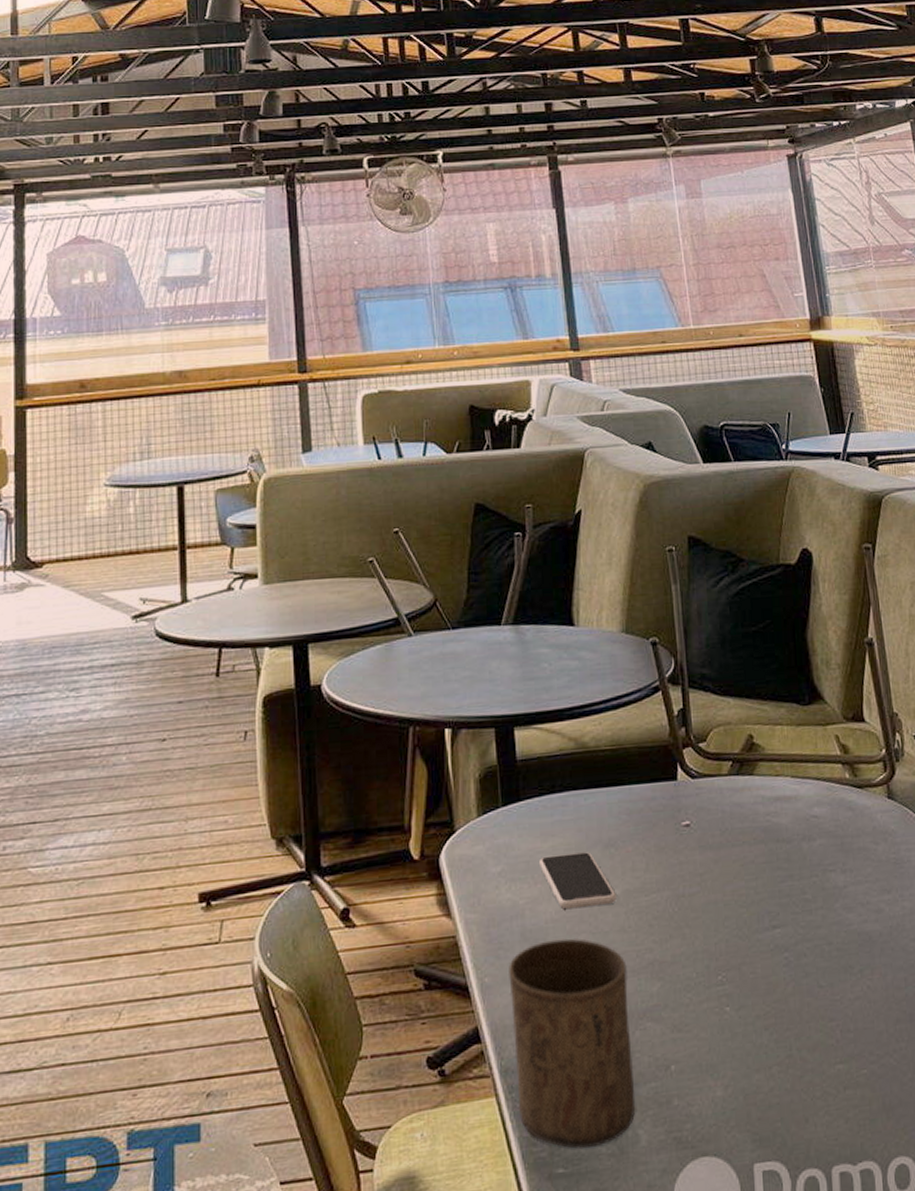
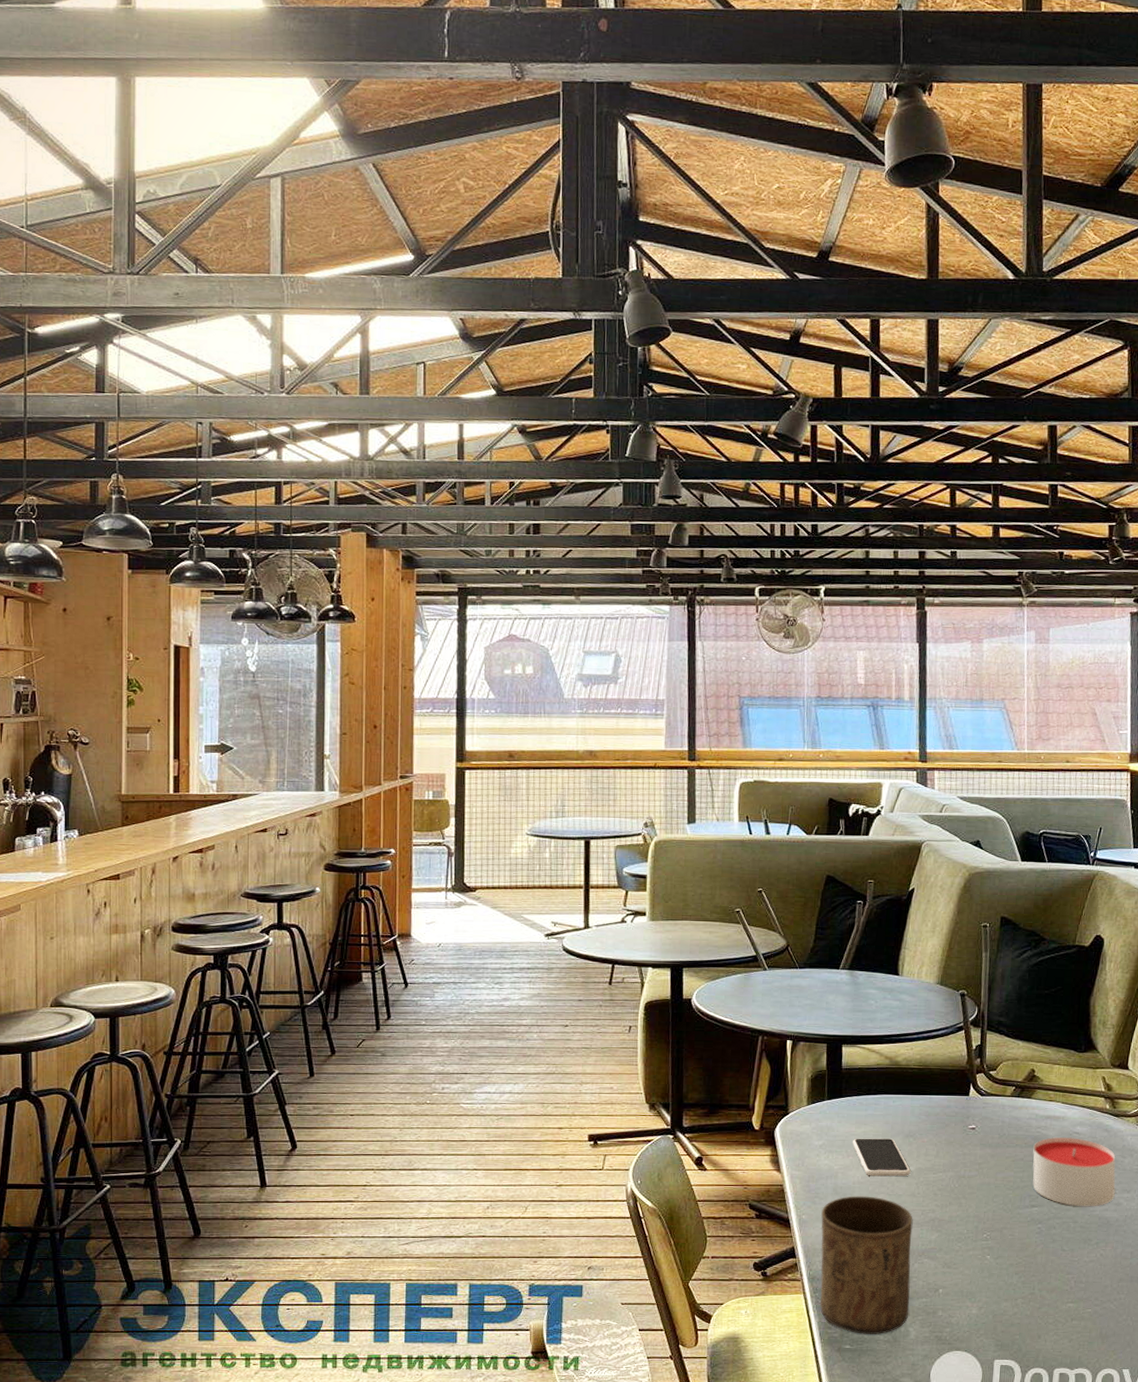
candle: none [764,823,873,921] -> present [1033,1137,1116,1207]

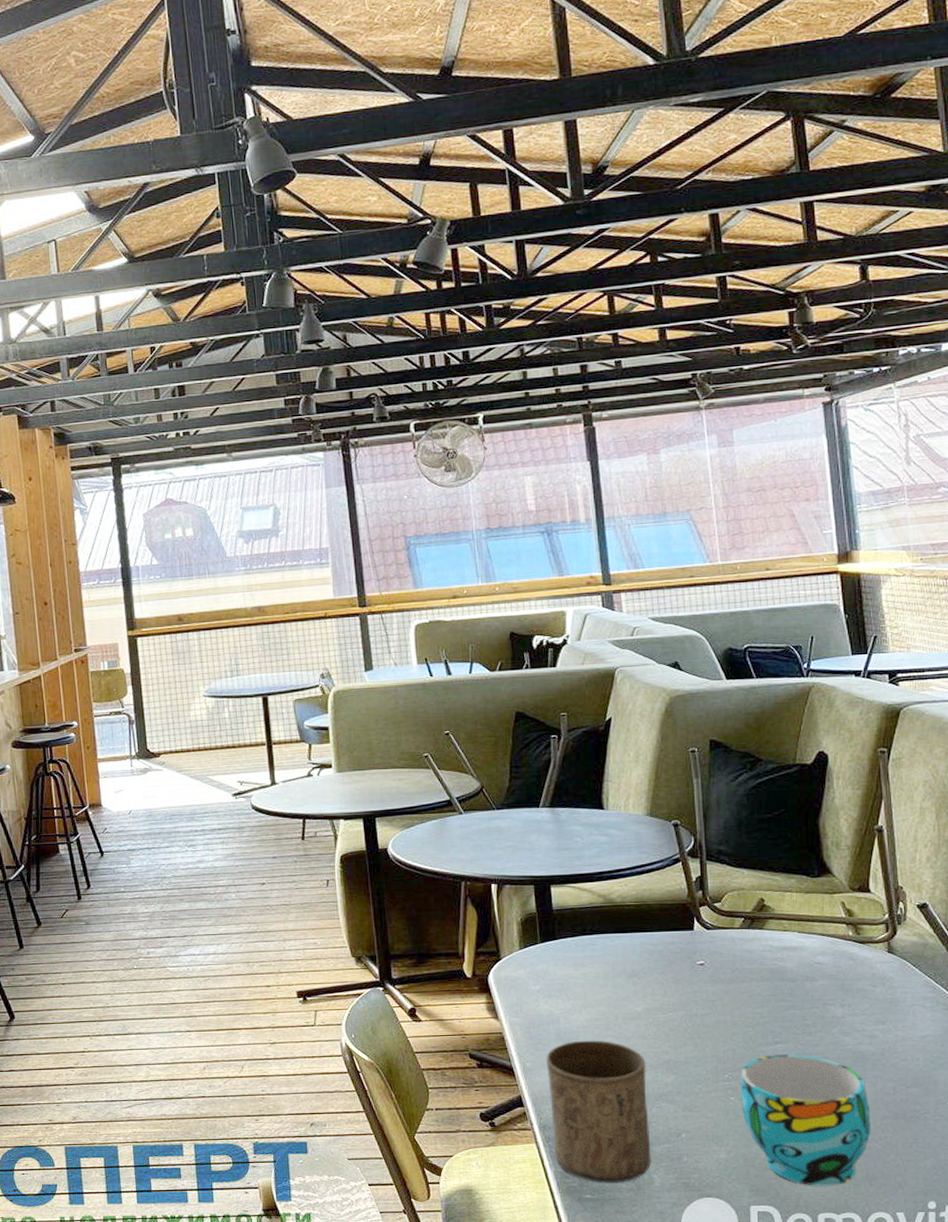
smartphone: present [853,1138,911,1177] -> none [572,979,638,1020]
cup: none [996,1217,1110,1343] -> present [740,1054,872,1186]
candle: present [1033,1137,1116,1207] -> none [771,967,868,1042]

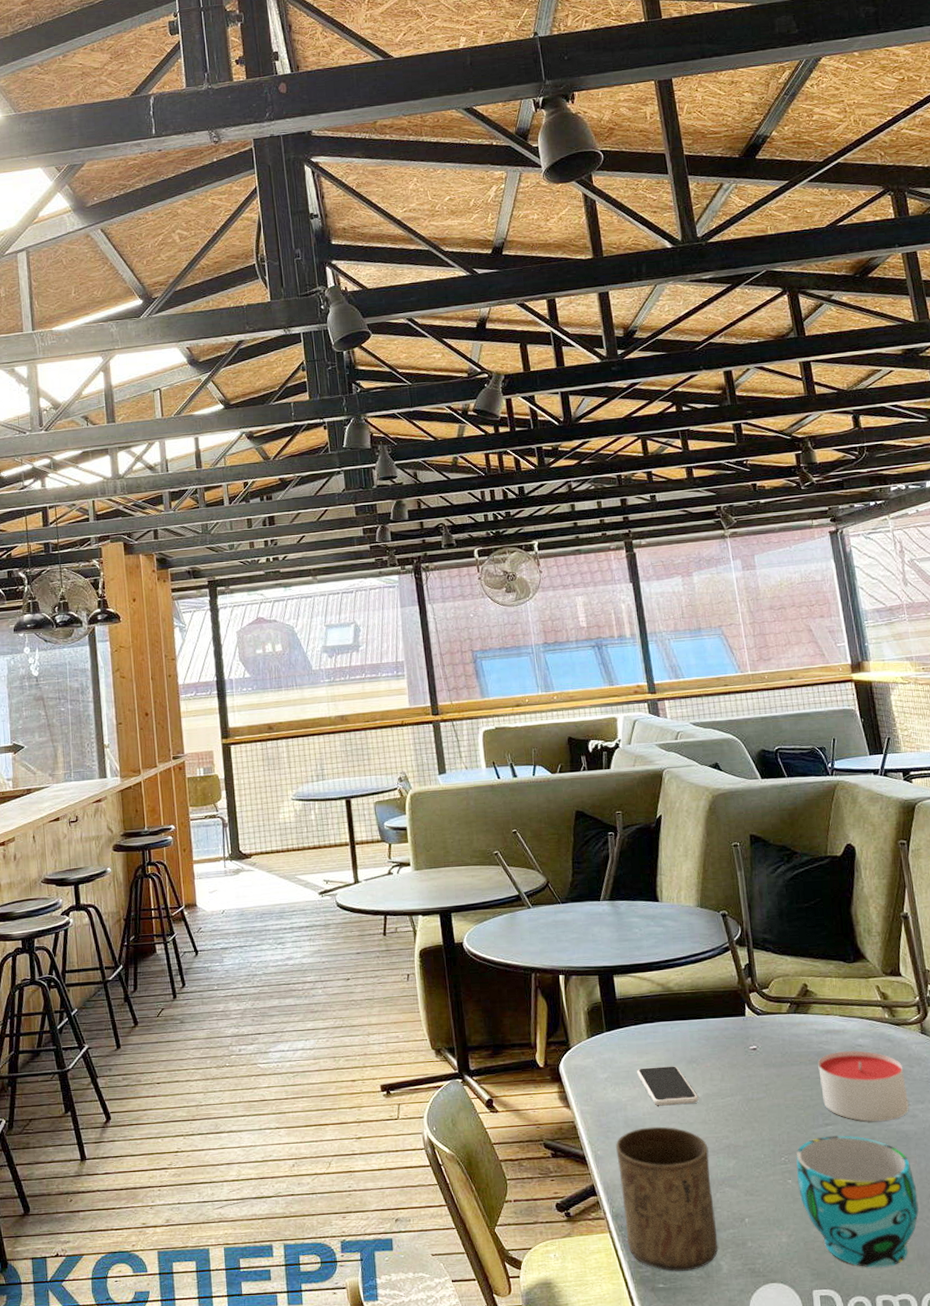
smartphone: none [572,979,638,1020] -> present [637,1066,699,1106]
candle: none [771,967,868,1042] -> present [818,1050,909,1122]

